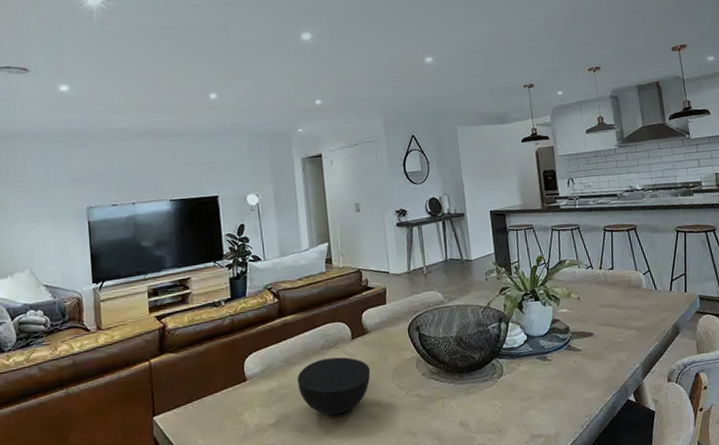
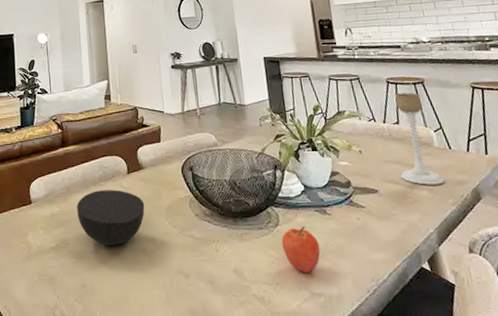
apple: none [505,374,541,418] -> present [281,227,321,273]
candle holder: none [610,239,651,325] -> present [394,93,445,185]

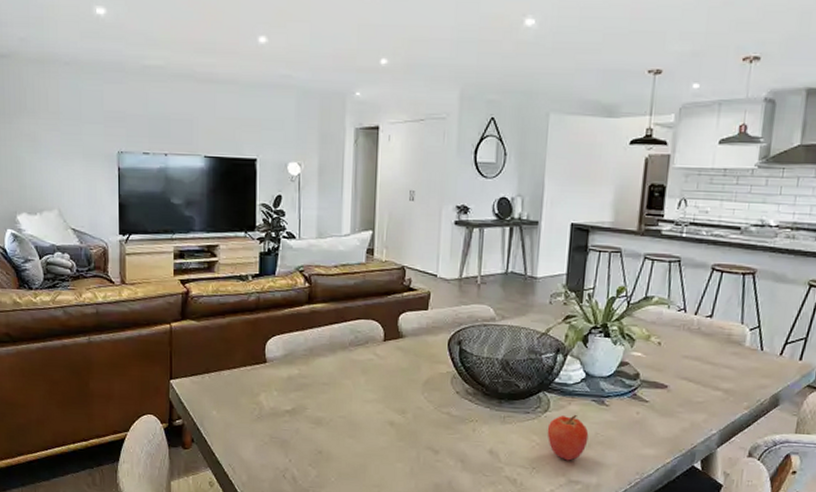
bowl: present [76,190,145,246] -> none [319,356,399,416]
candle holder: present [394,93,445,185] -> none [697,283,747,387]

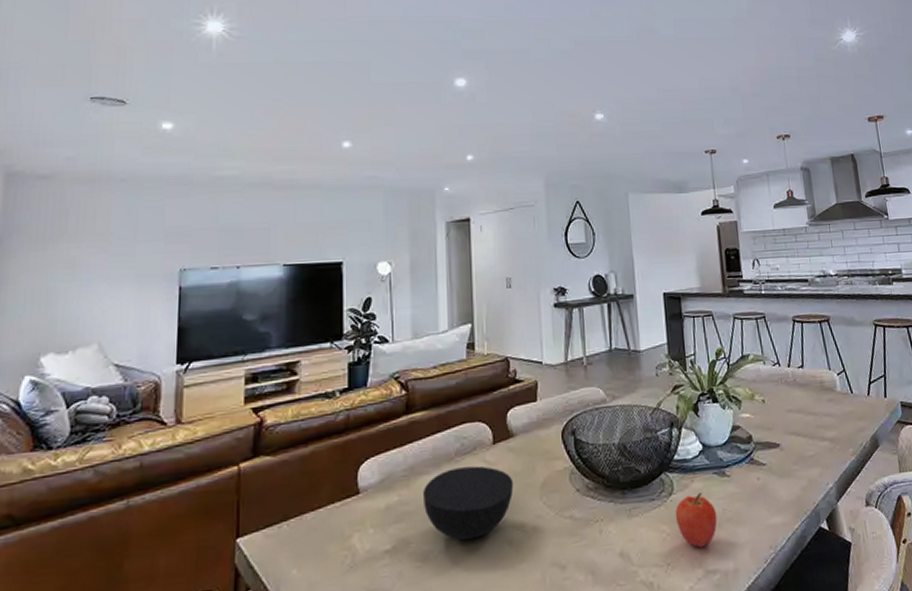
bowl: none [319,356,399,416] -> present [422,466,514,541]

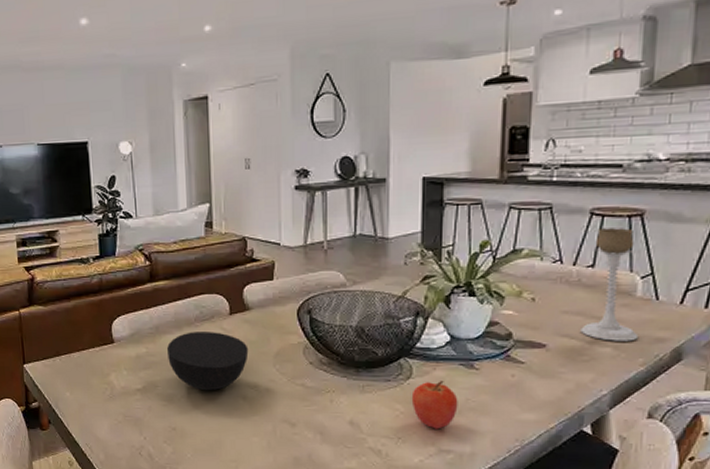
candle holder: none [800,332,846,435] -> present [580,228,639,341]

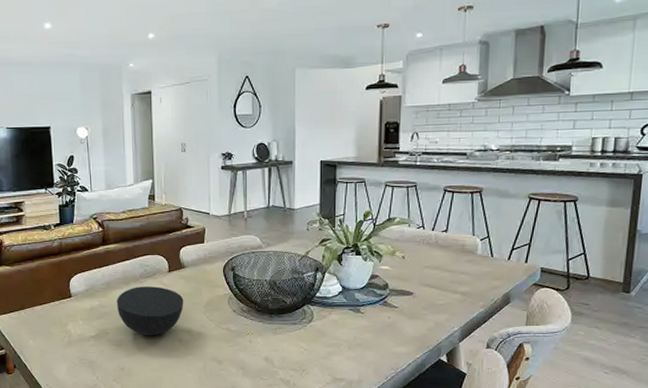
apple: present [411,381,458,429] -> none [313,323,348,362]
candle holder: present [580,228,639,341] -> none [438,202,480,289]

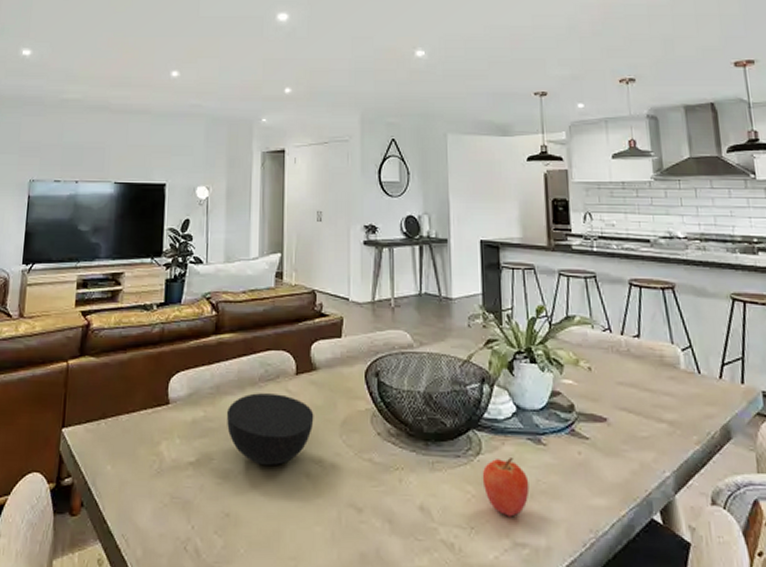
apple: none [313,323,348,362] -> present [482,458,530,517]

